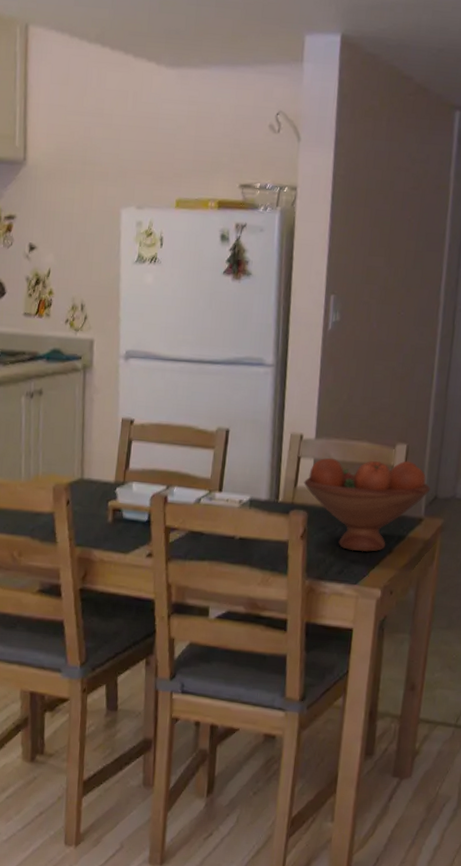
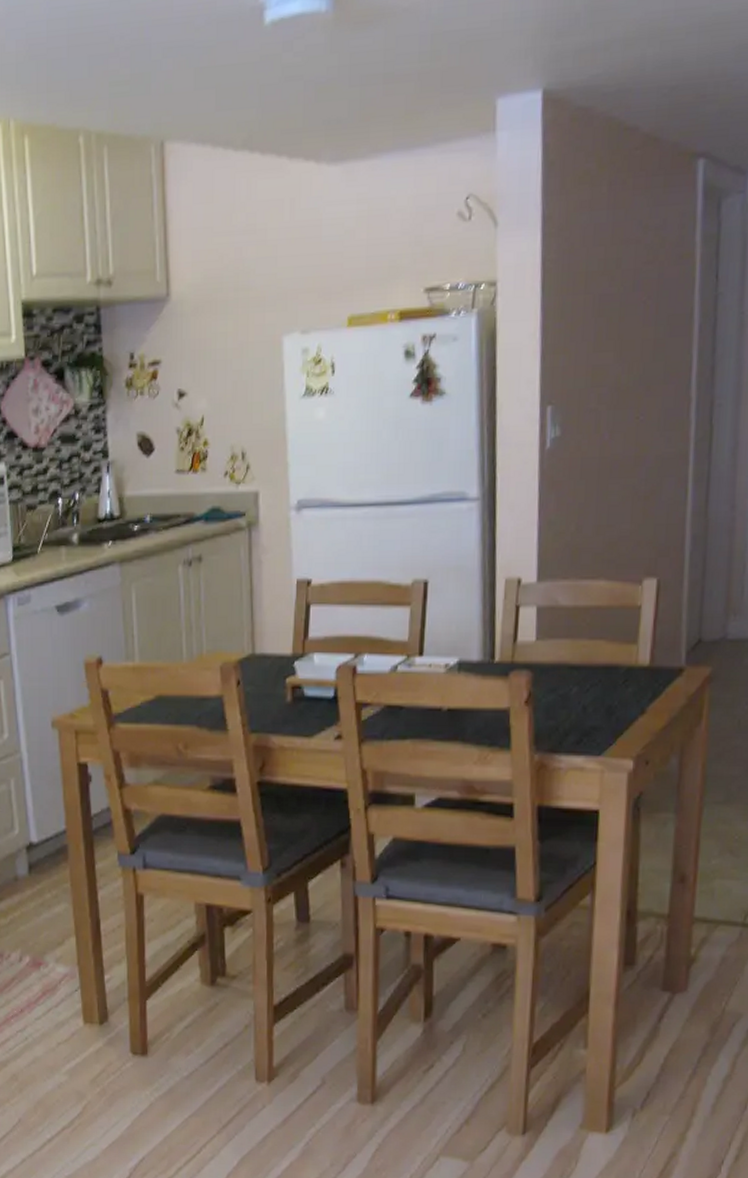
fruit bowl: present [304,458,430,552] -> none [525,598,692,715]

